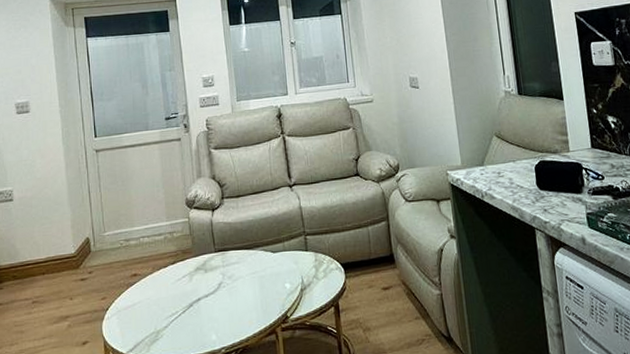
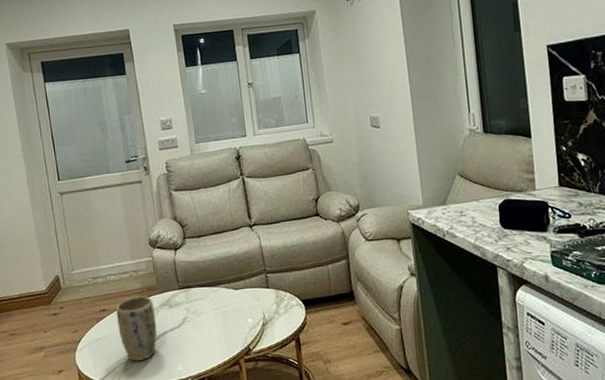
plant pot: none [148,259,191,332] -> present [116,296,158,362]

